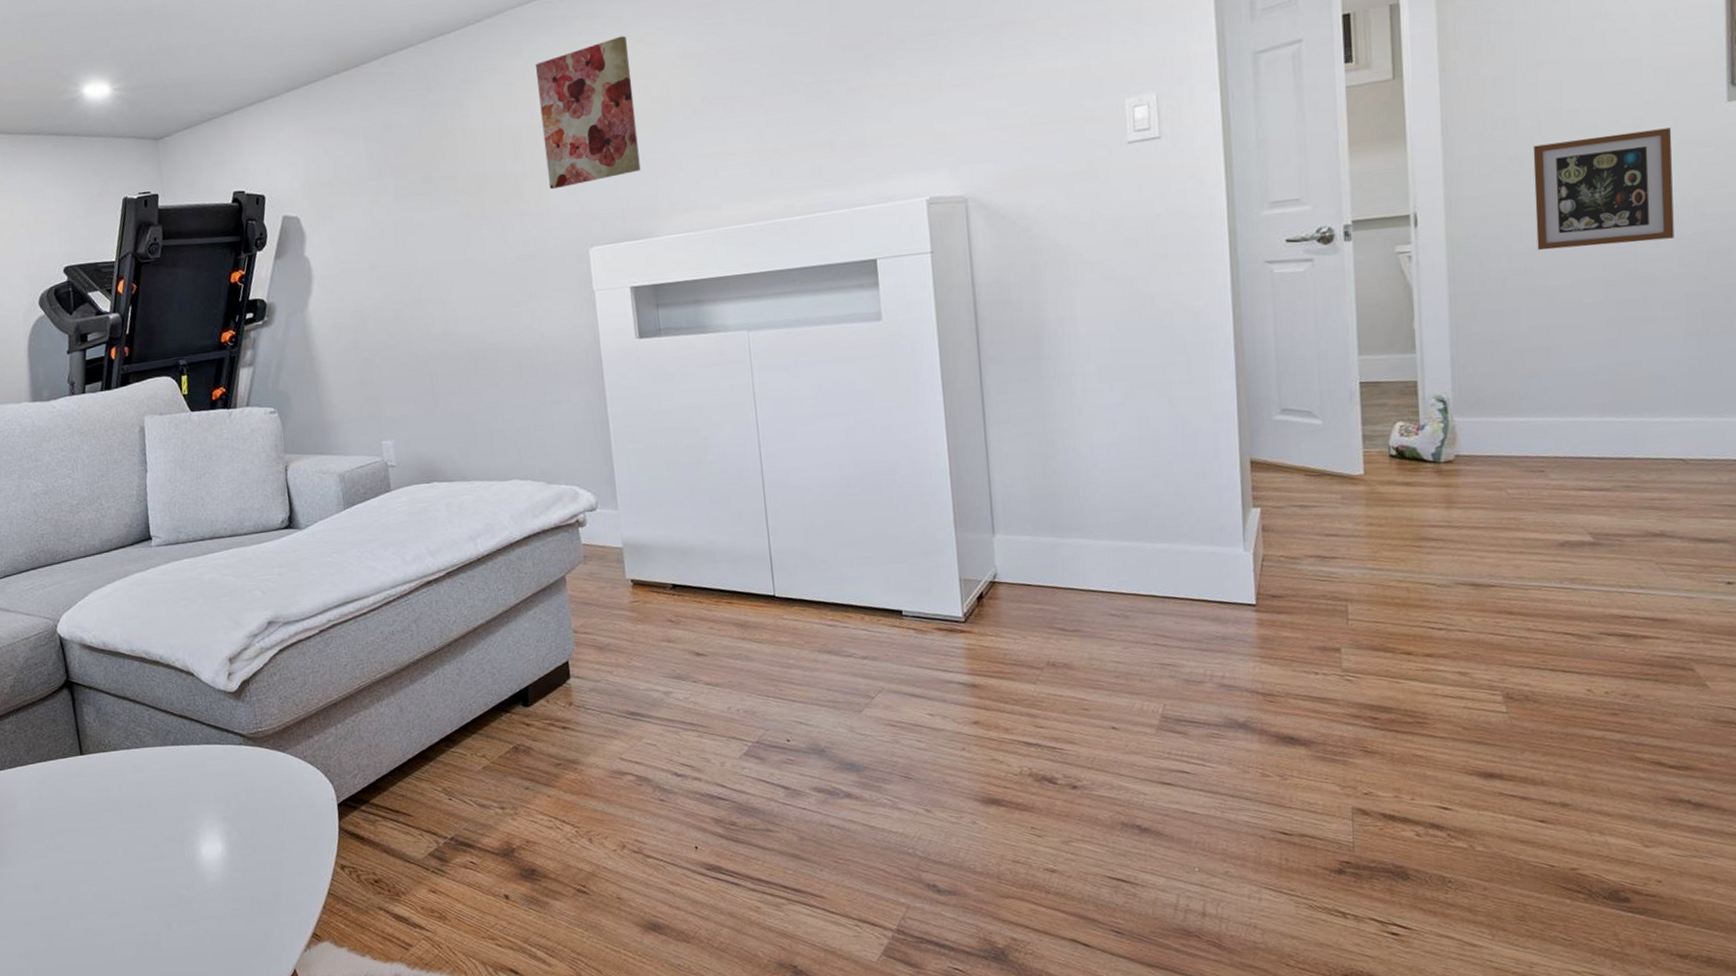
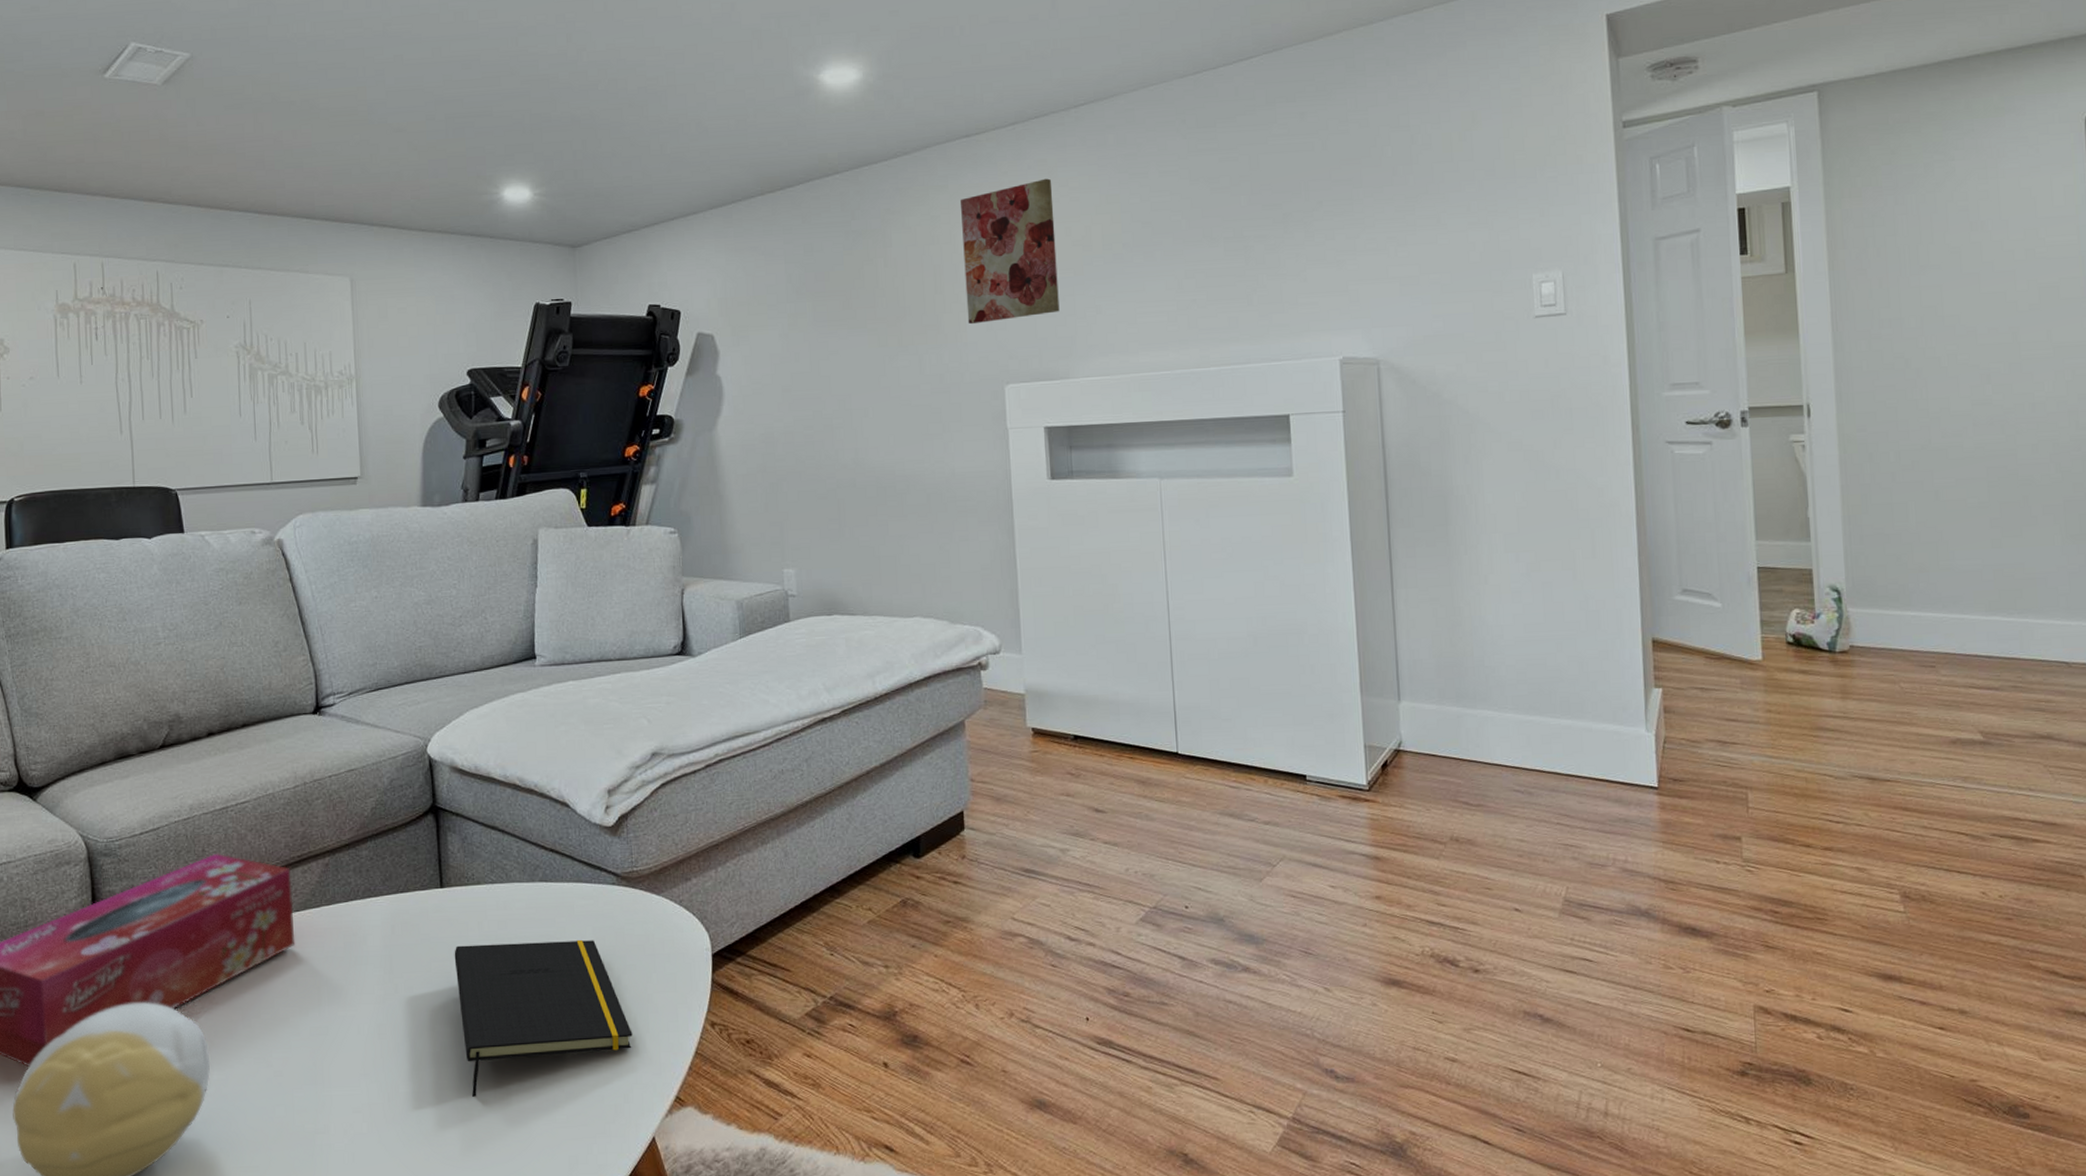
notepad: none [98,796,269,940] -> present [454,939,633,1097]
picture frame: present [1533,128,1674,251] -> none [1917,338,2051,448]

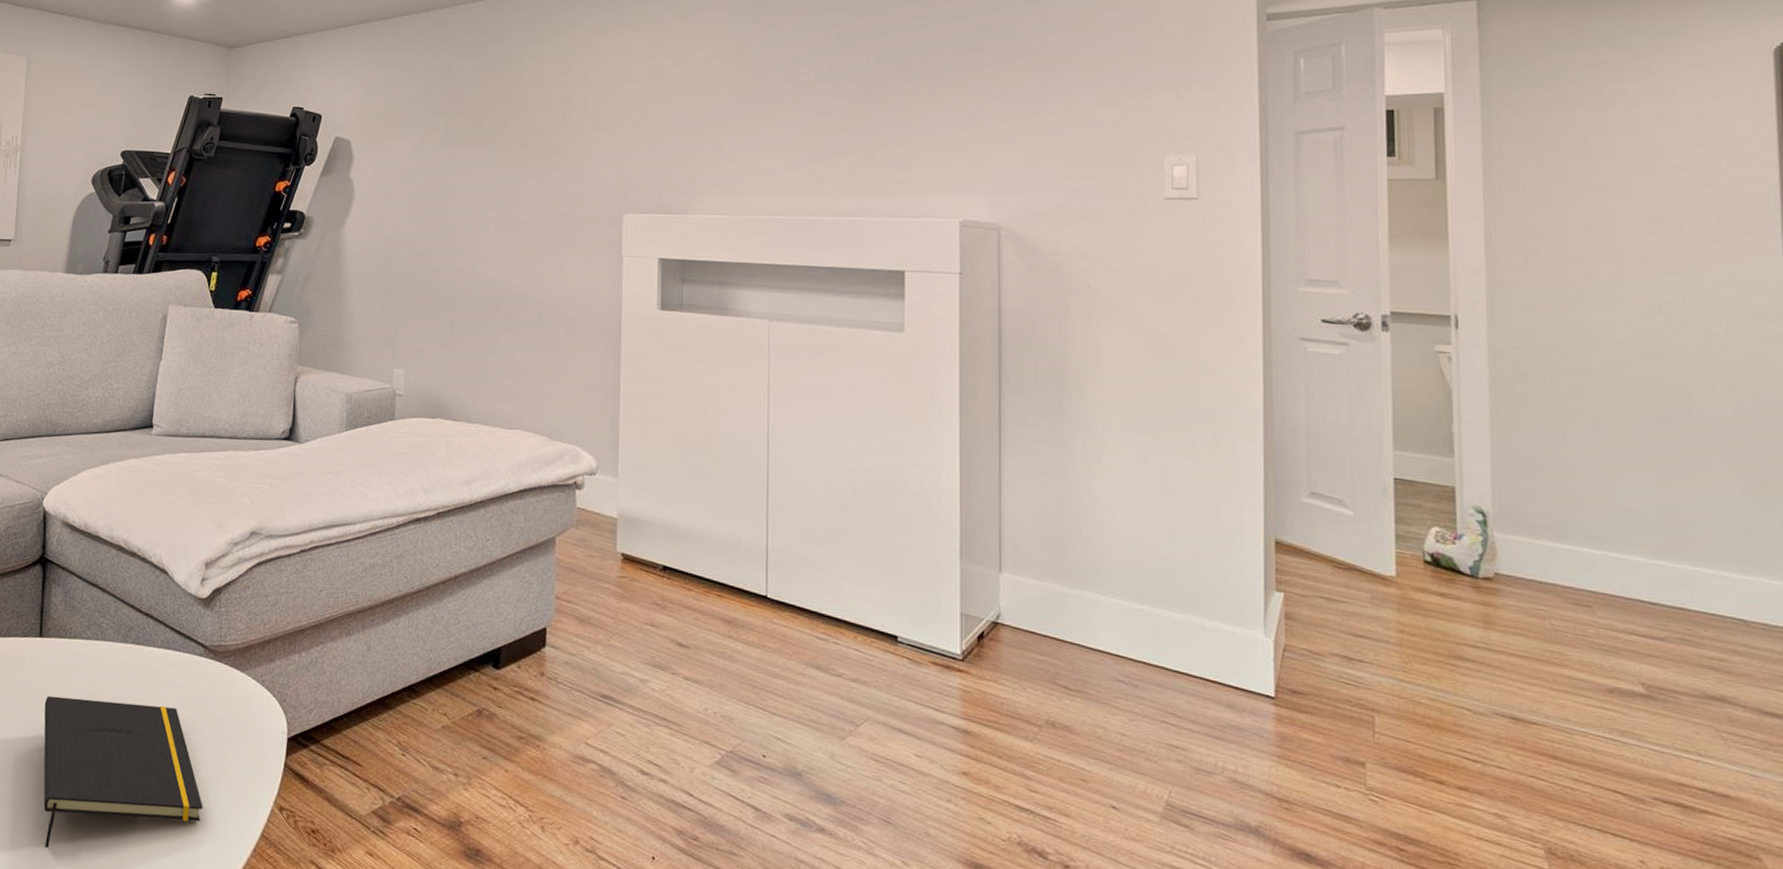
wall art: present [961,178,1060,325] -> none [592,22,685,154]

